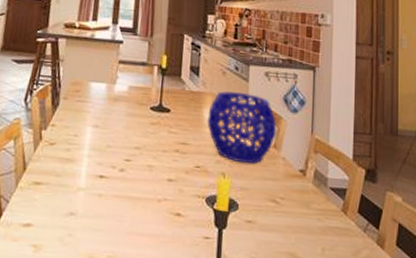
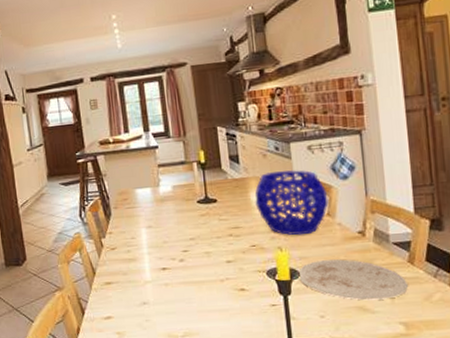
plate: none [235,194,339,249] -> present [297,259,408,301]

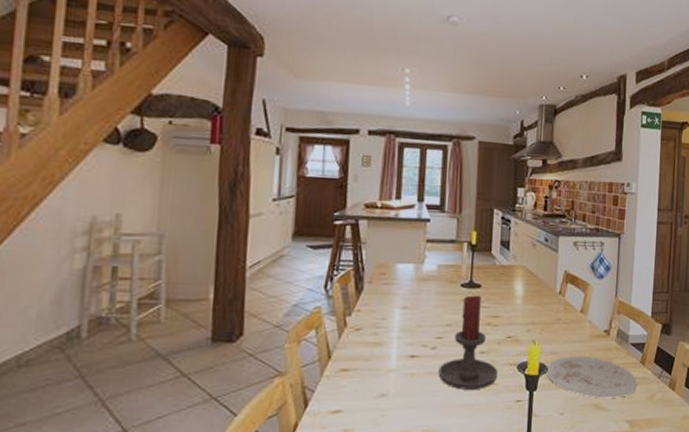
candle holder: none [189,209,248,297] -> present [438,295,498,390]
decorative bowl: present [254,170,329,236] -> none [518,263,584,330]

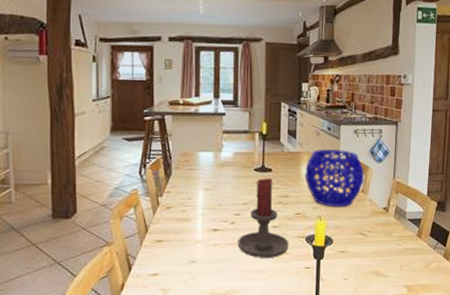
decorative bowl: none [518,263,584,330] -> present [305,149,365,207]
plate: present [545,356,637,398] -> none [330,230,414,266]

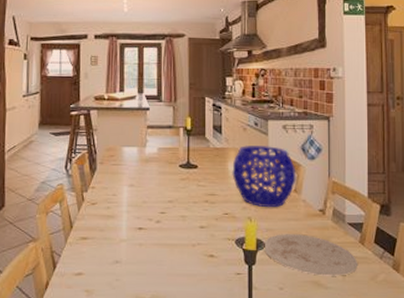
candle holder: present [238,178,289,258] -> none [163,175,217,261]
plate: none [330,230,414,266] -> present [263,234,357,276]

